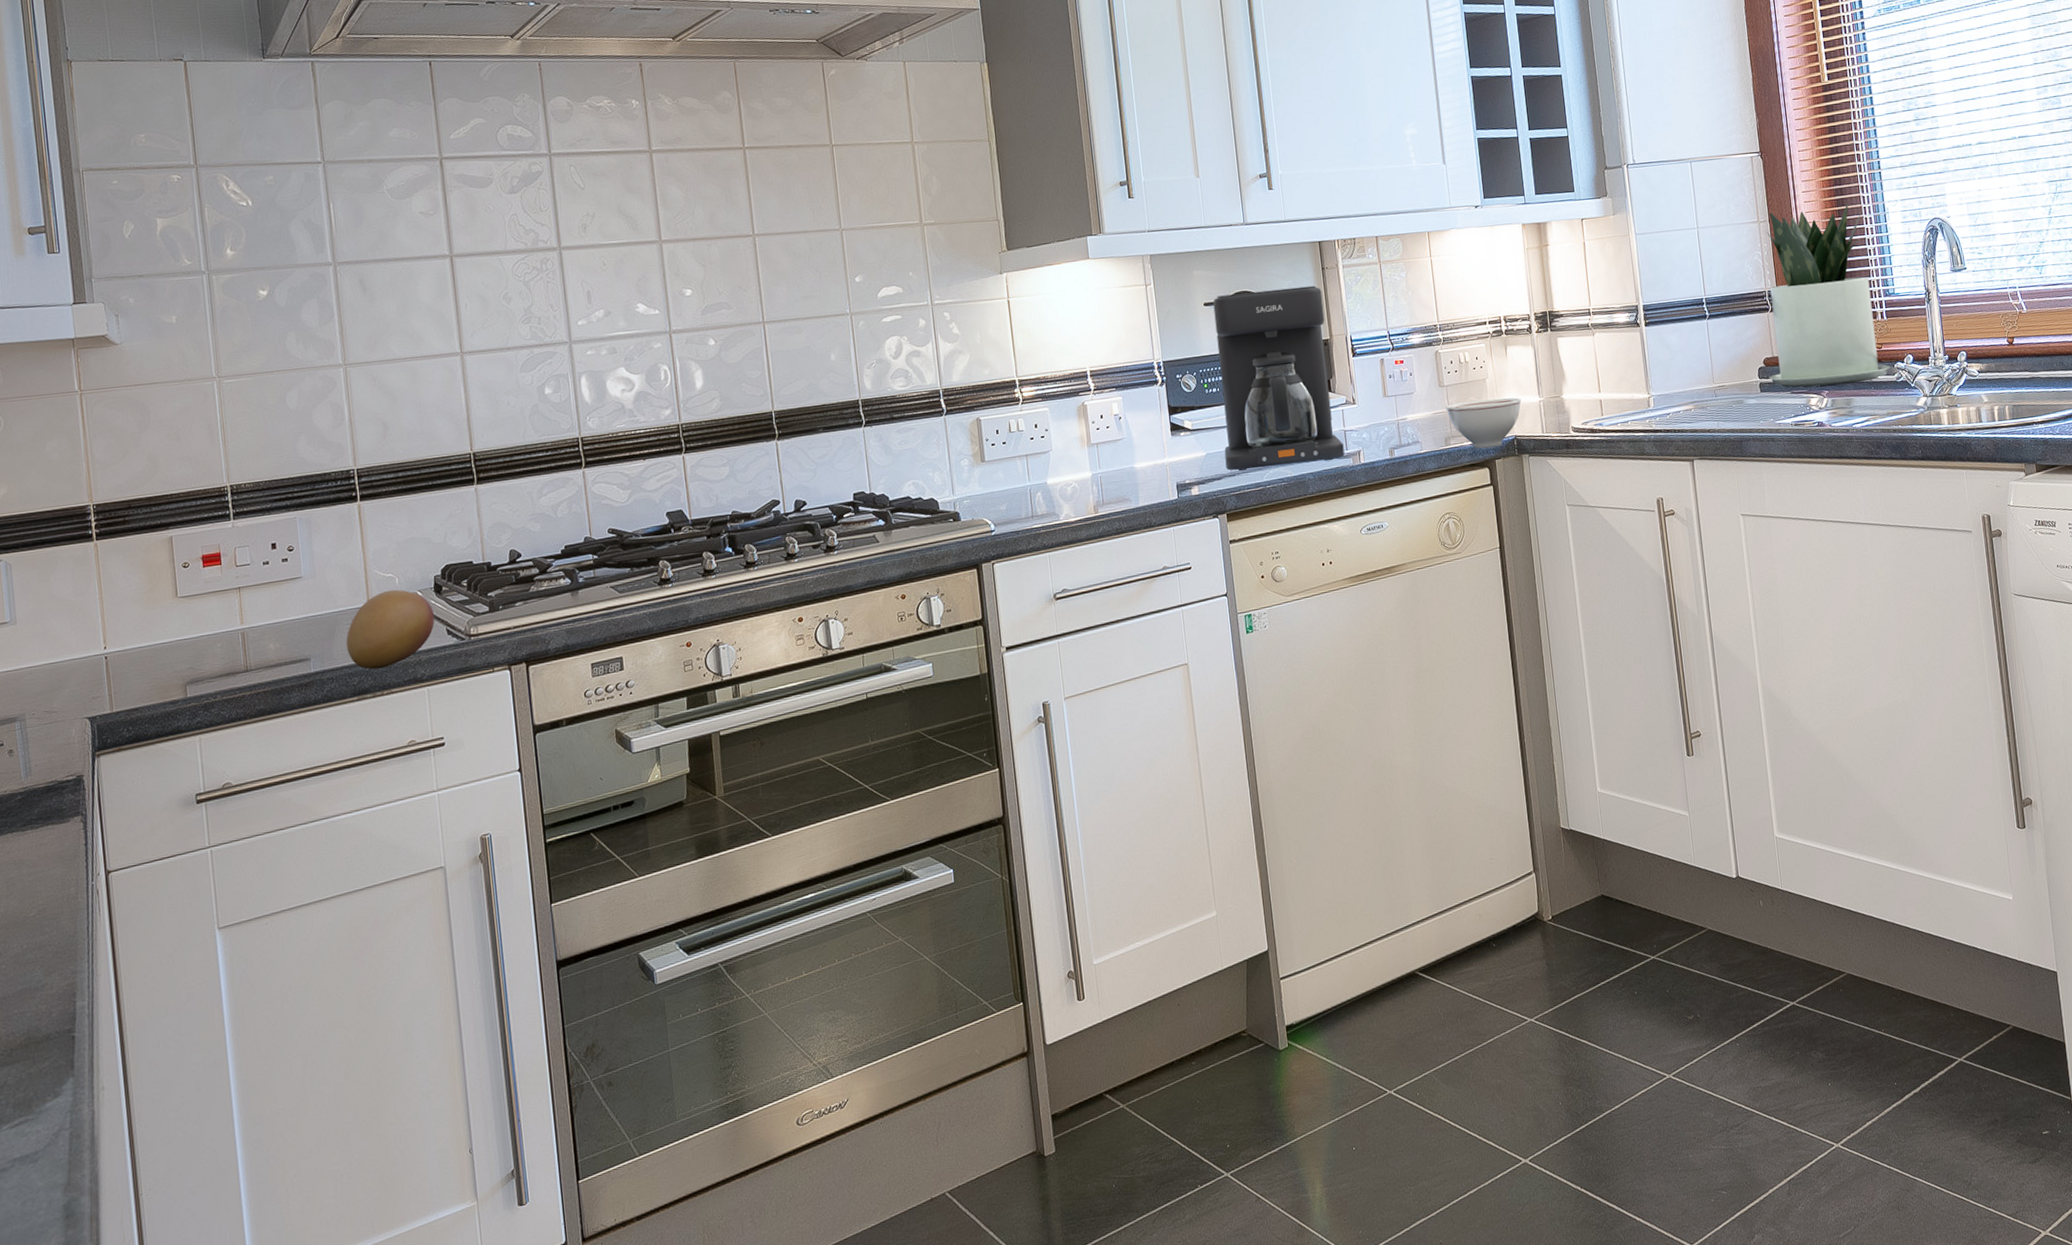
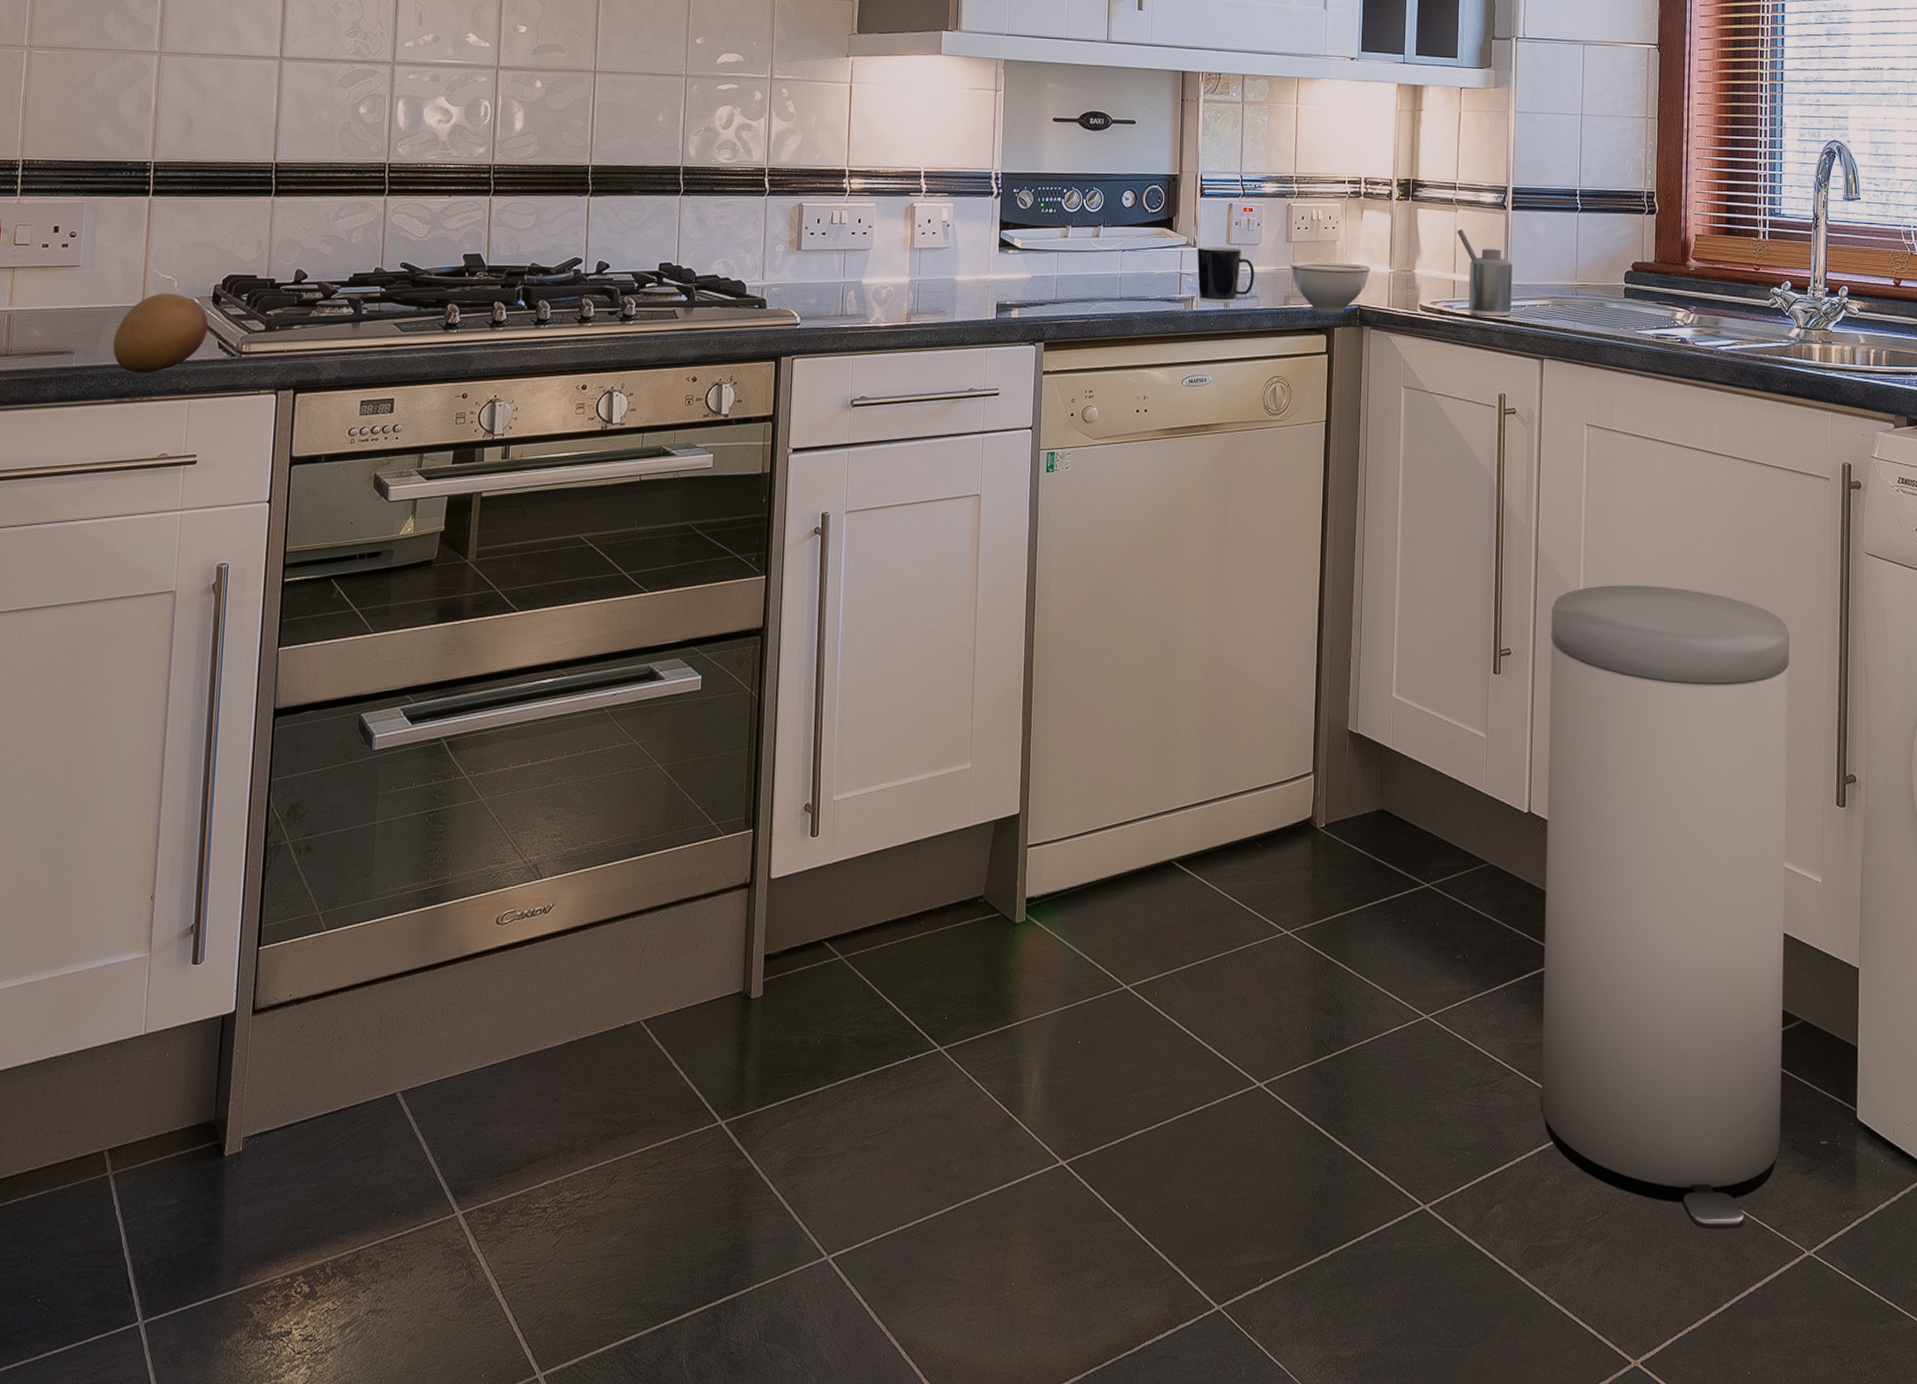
coffee maker: present [1213,285,1345,472] -> none [1051,113,1178,303]
mug: none [1357,399,1415,455] -> present [1197,246,1254,305]
soap dispenser: none [1596,350,1658,431] -> present [1457,228,1513,318]
pedal bin: none [1732,652,2008,1227] -> present [1540,585,1790,1230]
planter: present [1765,203,1890,388] -> none [1635,109,1765,302]

